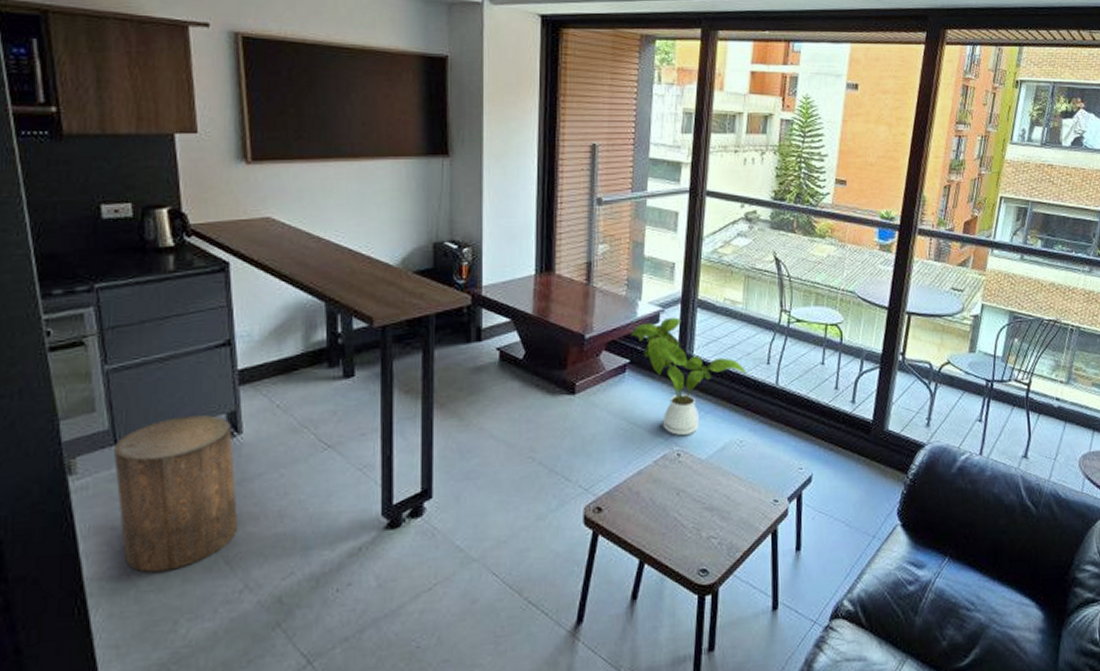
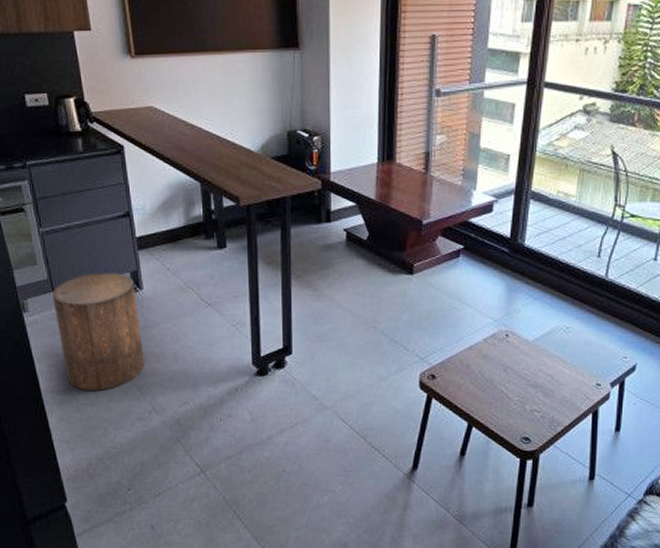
house plant: present [630,317,746,435] -> none [464,207,576,318]

